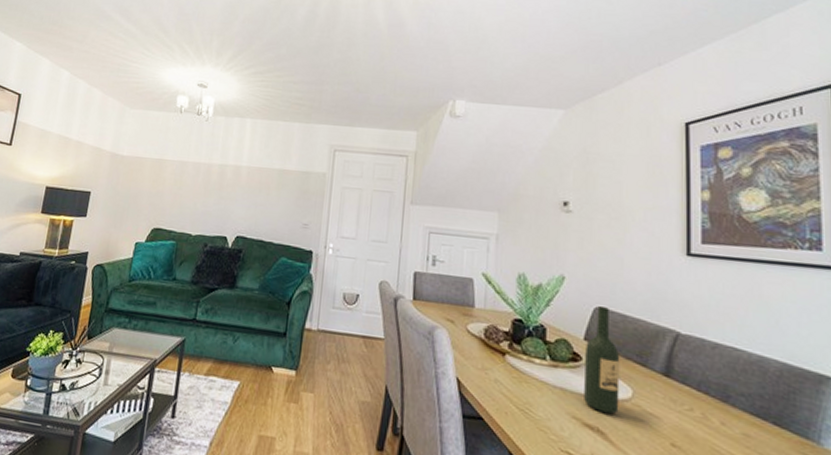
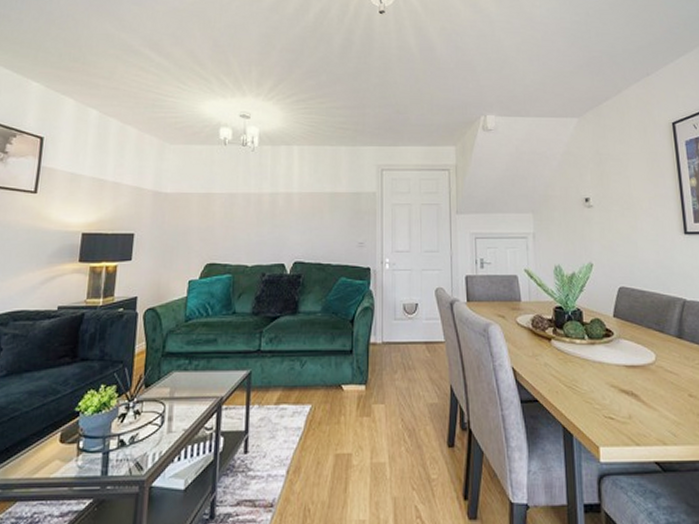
wine bottle: present [584,306,620,415] -> none [615,286,647,379]

